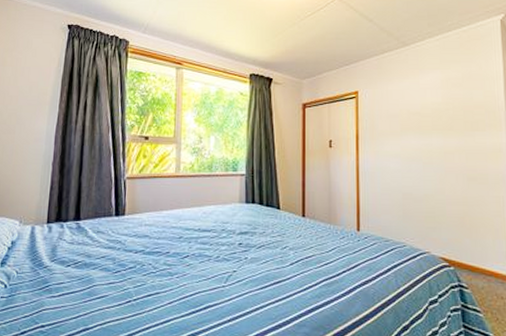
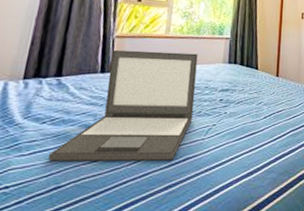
laptop: none [75,191,212,308] -> present [47,50,198,161]

